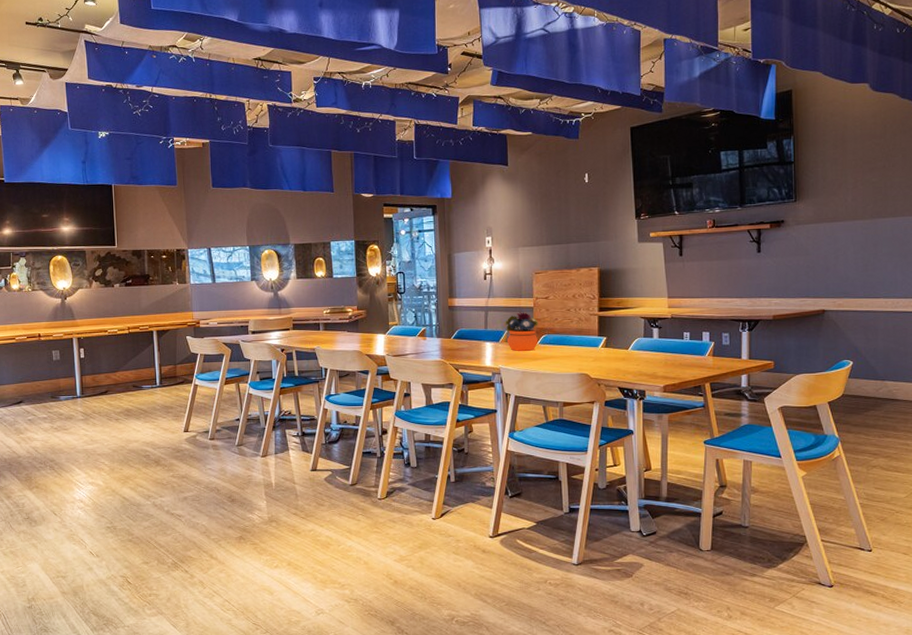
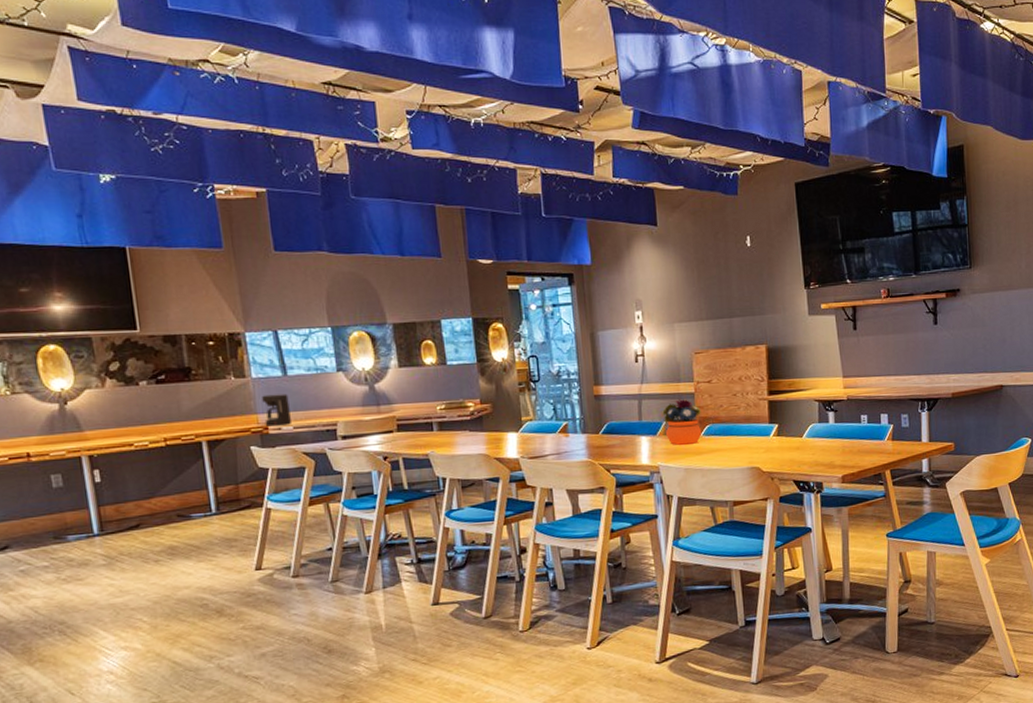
coffee maker: none [197,297,216,322] -> present [262,394,291,428]

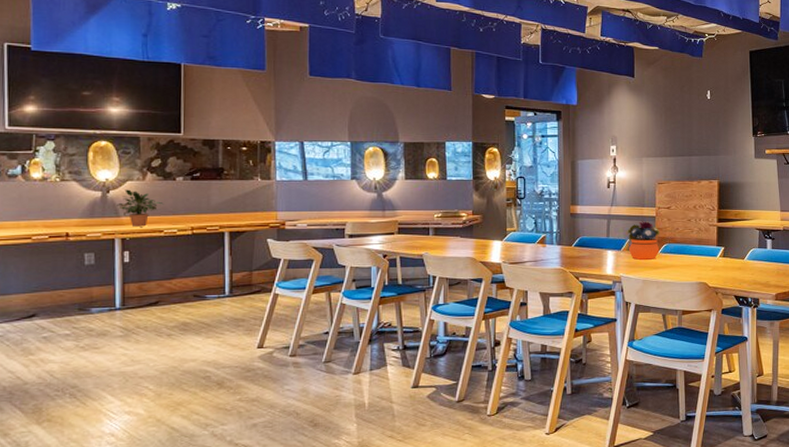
potted plant: none [77,399,130,442] -> present [117,189,164,227]
coffee maker: present [262,394,291,428] -> none [282,195,306,224]

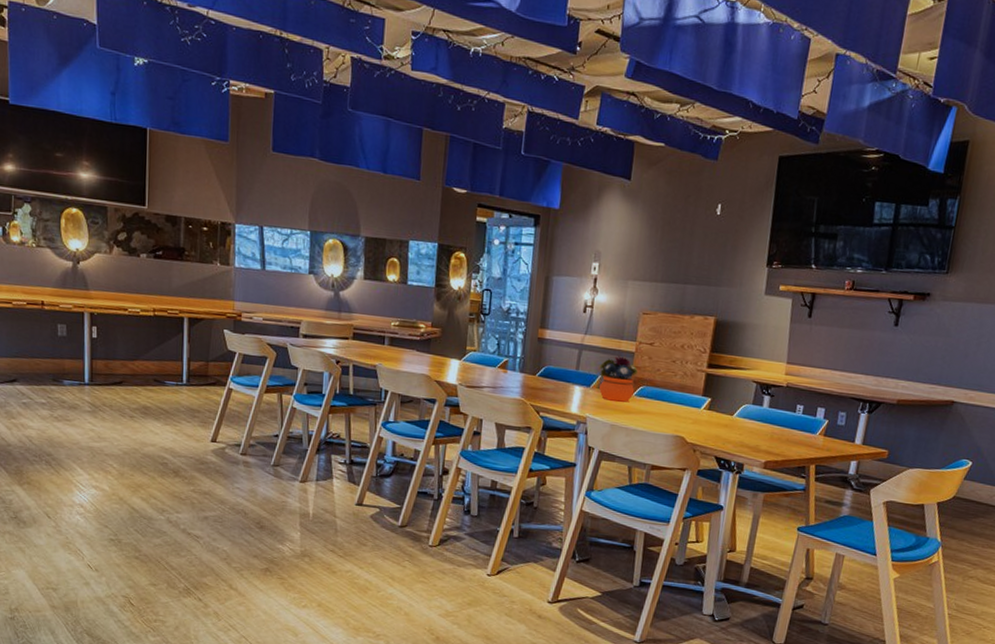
potted plant: present [117,189,164,227] -> none [86,262,129,303]

